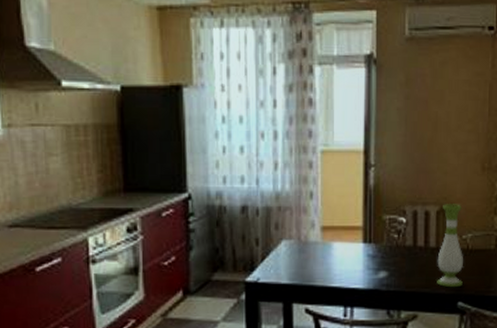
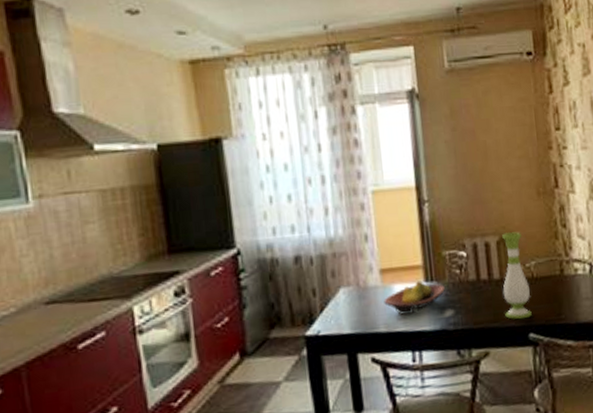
fruit bowl: none [322,241,382,272] -> present [384,280,445,315]

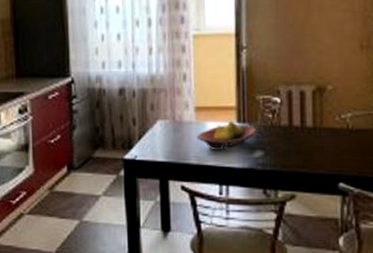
vase: present [502,231,532,320] -> none [315,82,343,168]

